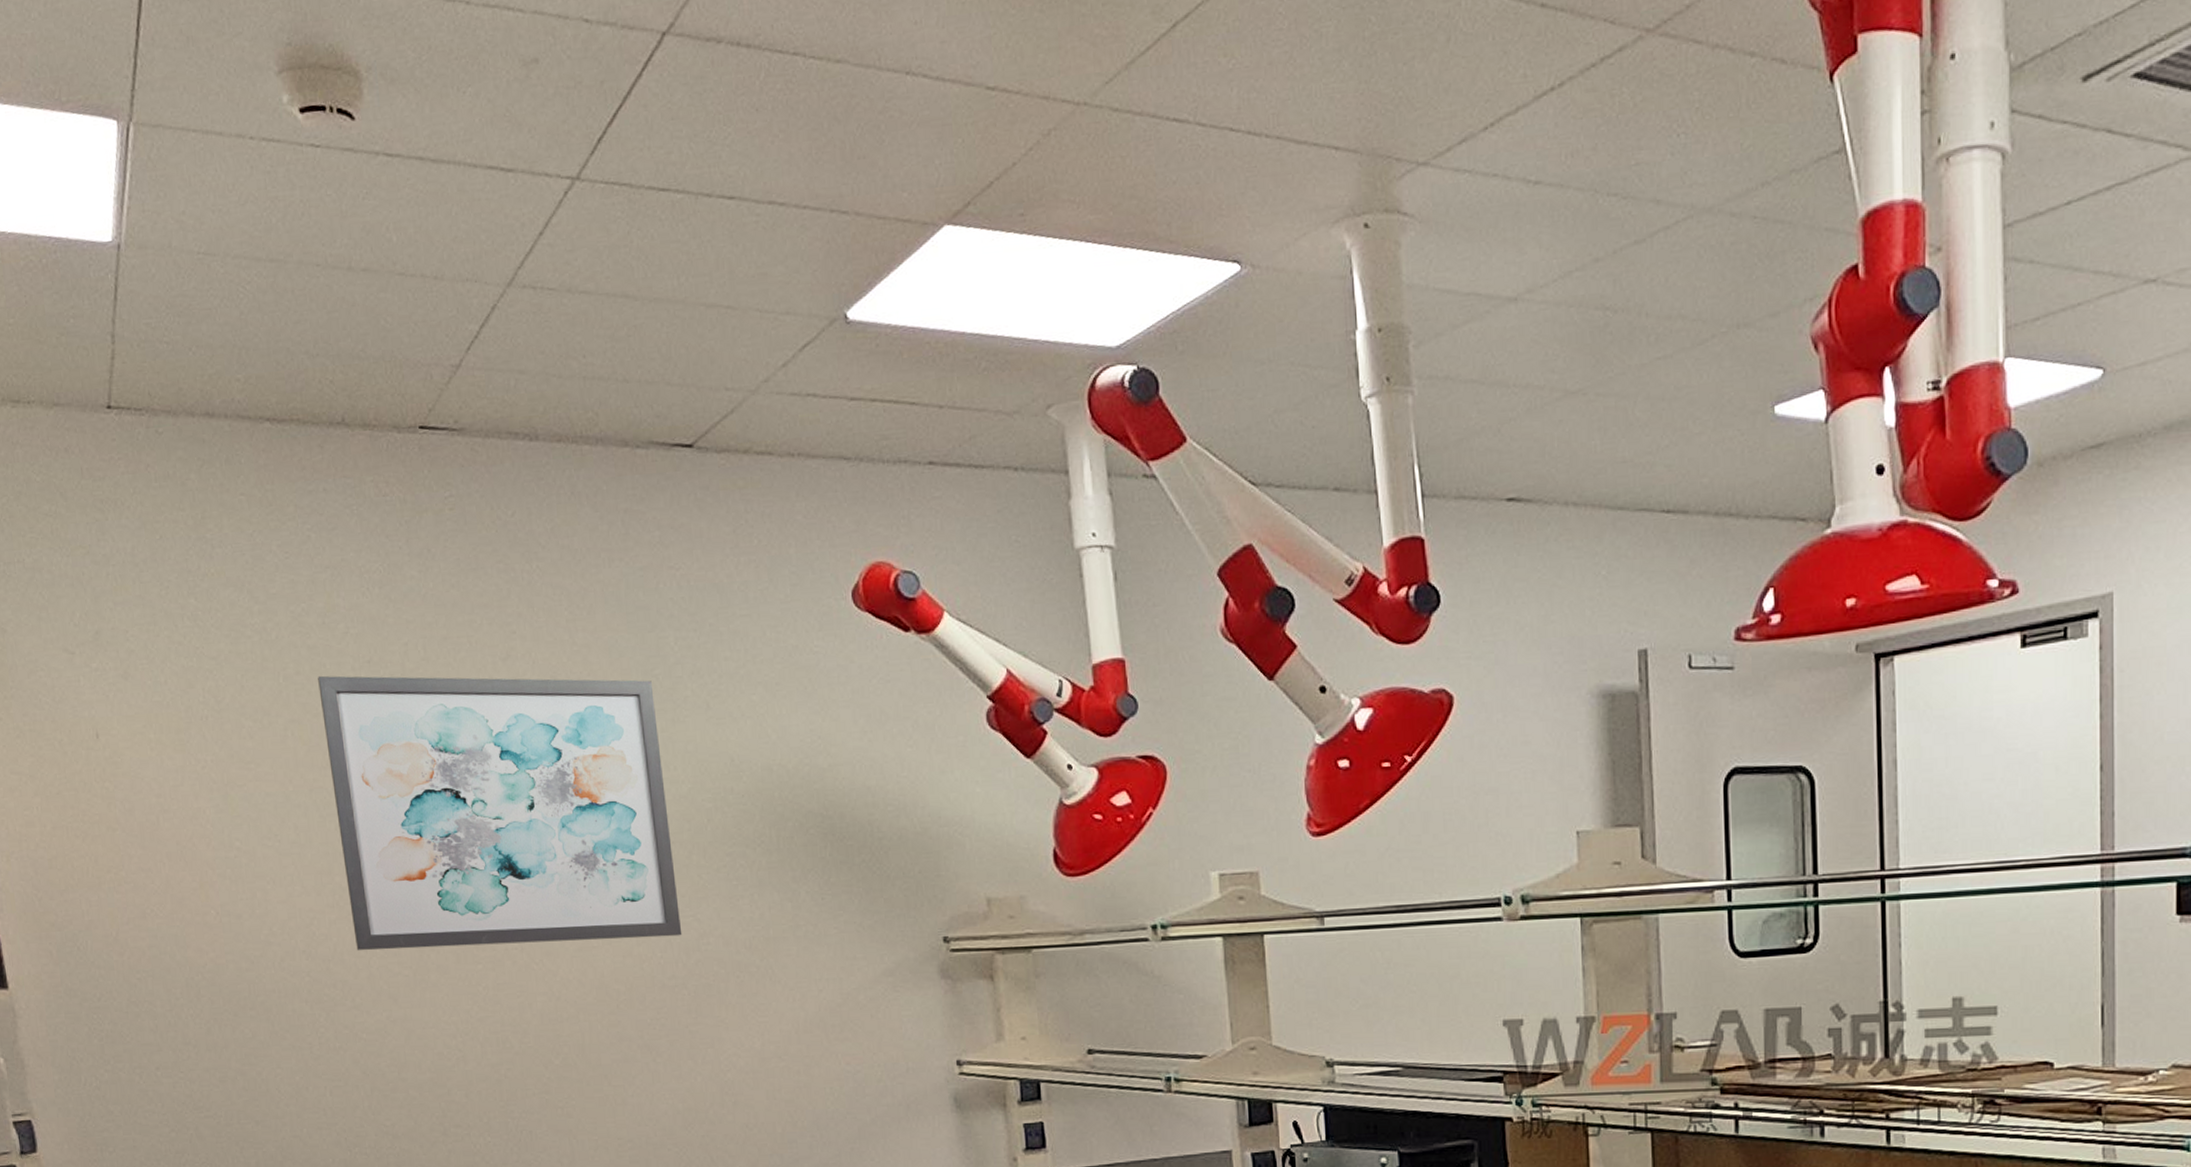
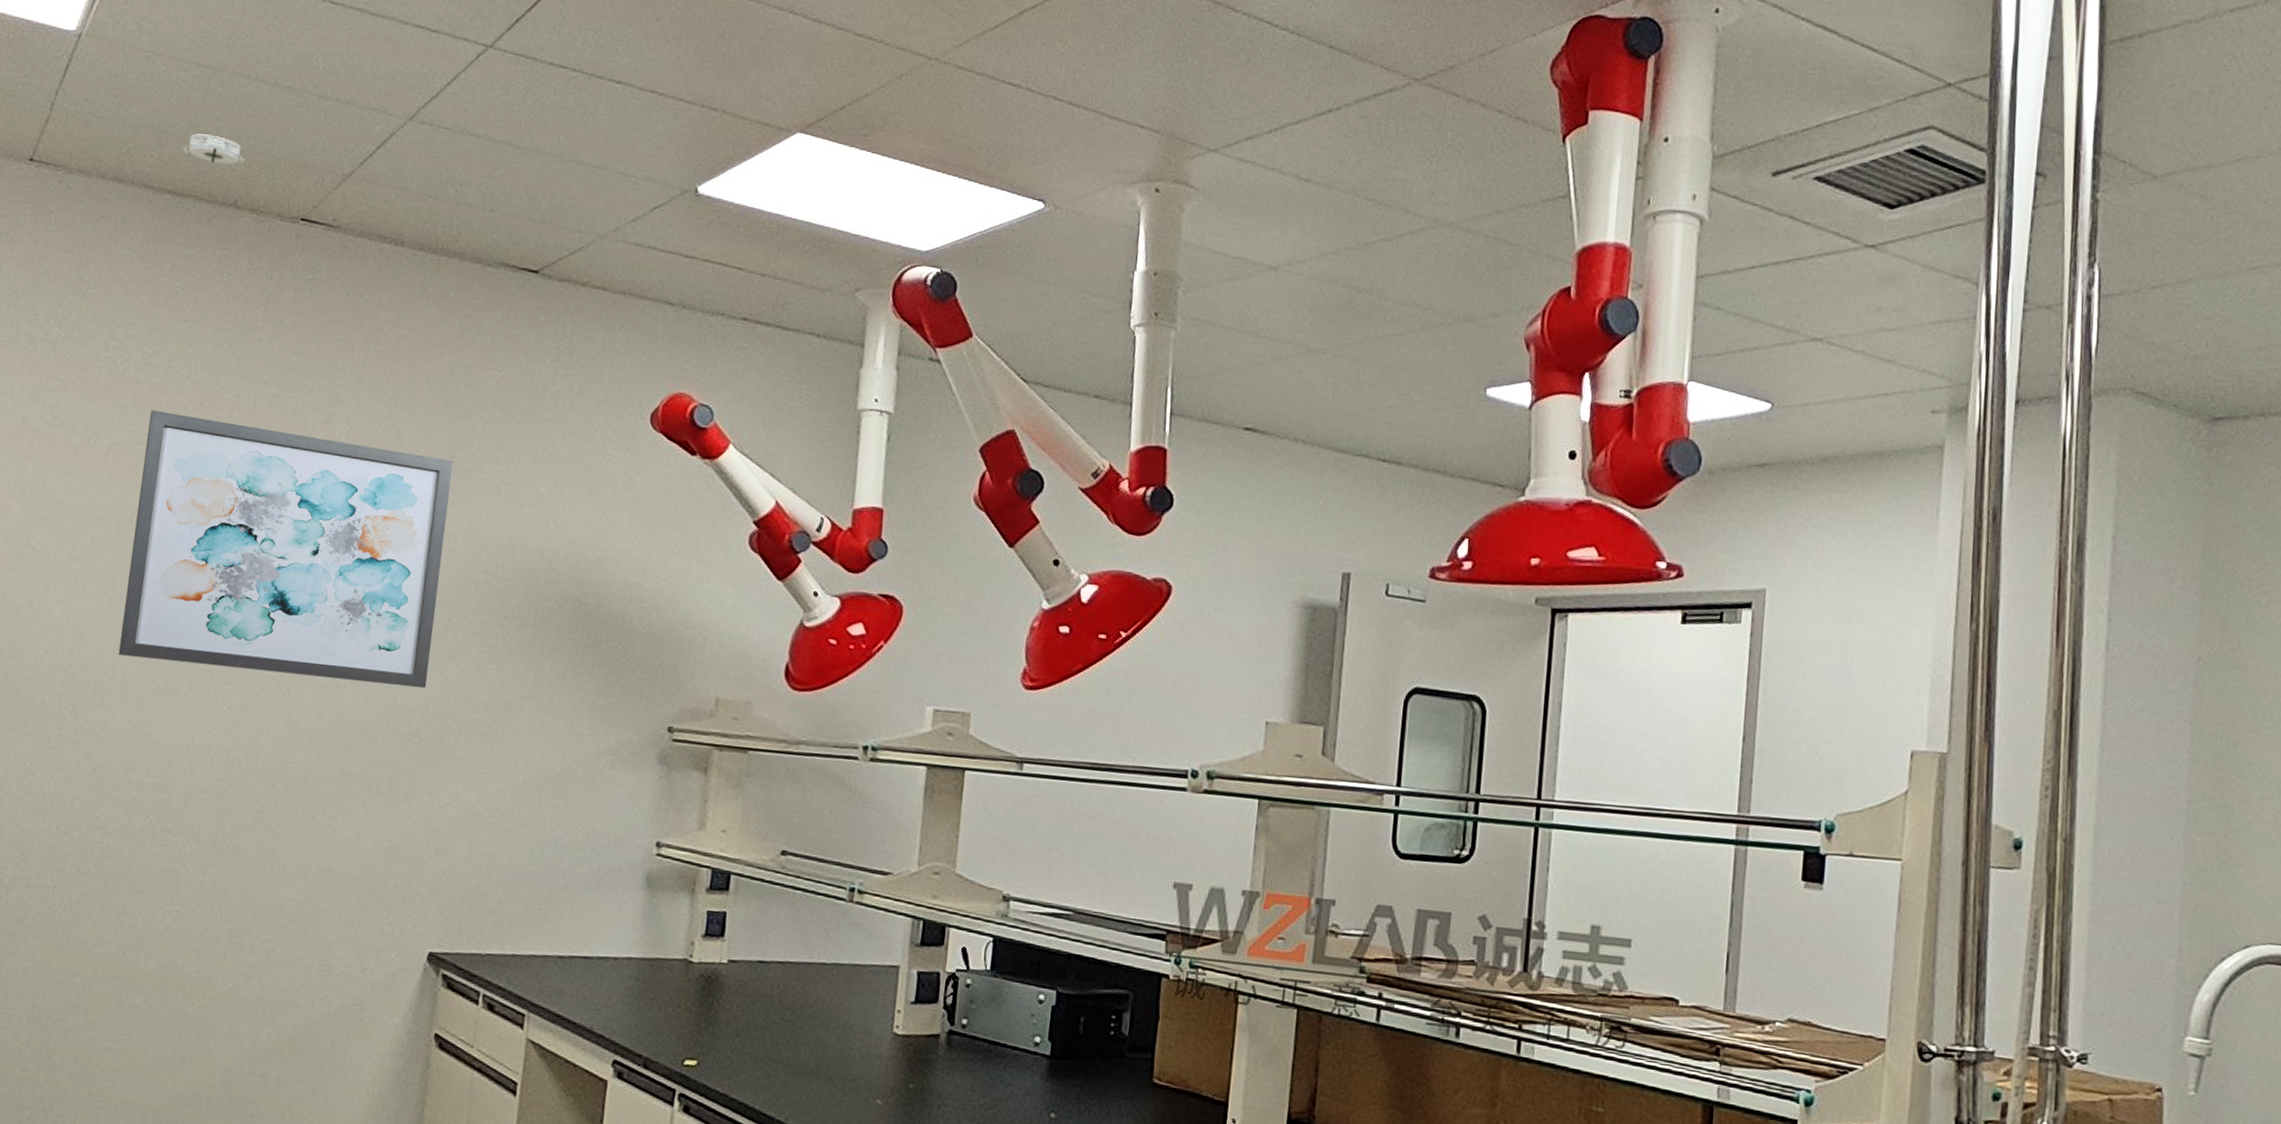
smoke detector: none [268,342,340,377] -> present [182,134,245,165]

